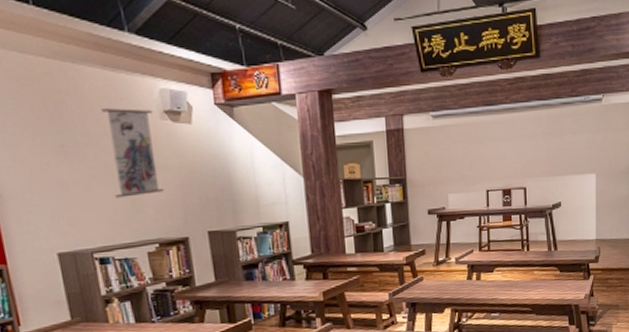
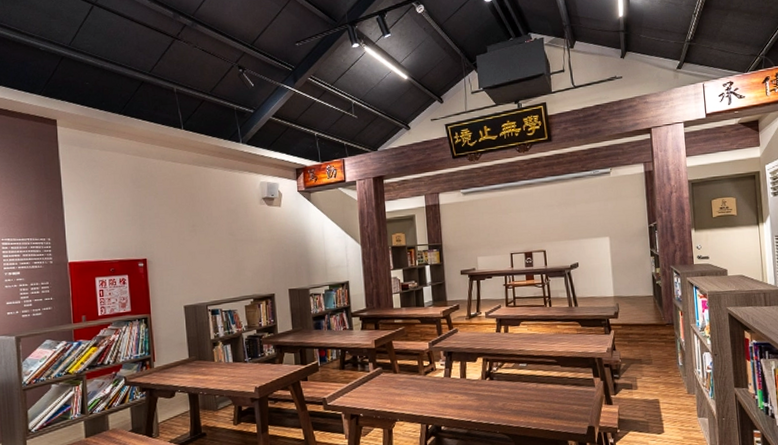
wall scroll: present [102,99,165,198] -> none [221,190,260,264]

